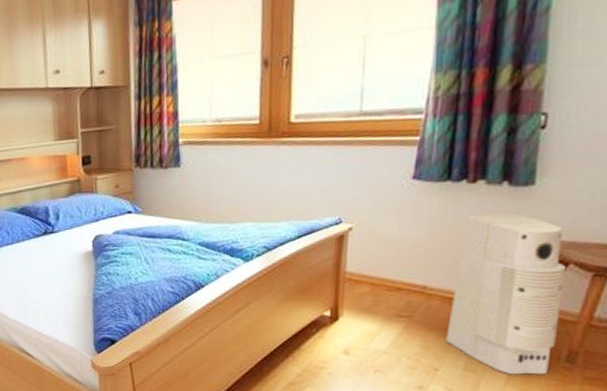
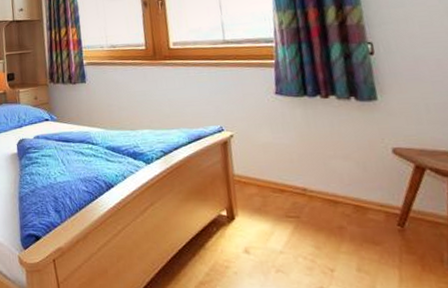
air purifier: present [446,212,567,375] -> none [327,123,436,277]

